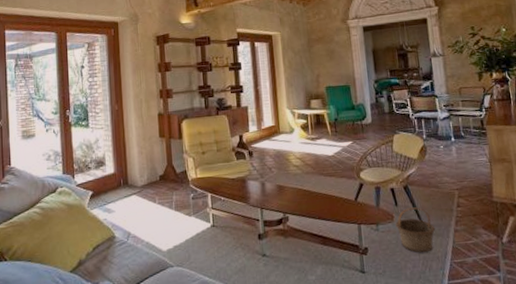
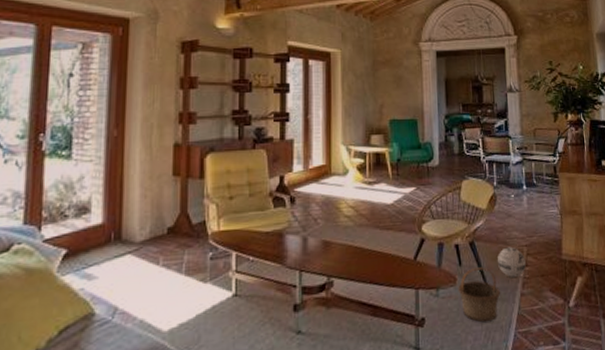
ball: none [430,190,458,216] -> present [498,246,526,277]

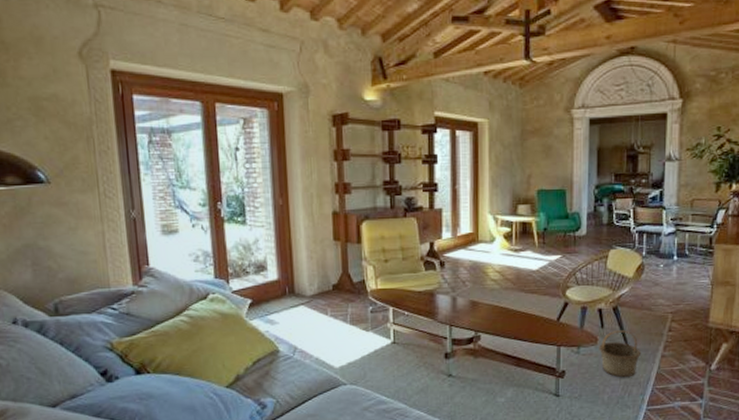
ball: present [498,246,526,277] -> none [641,313,669,340]

